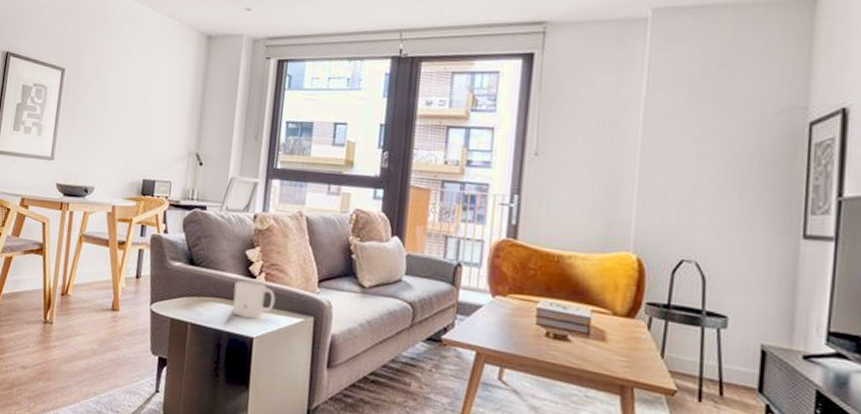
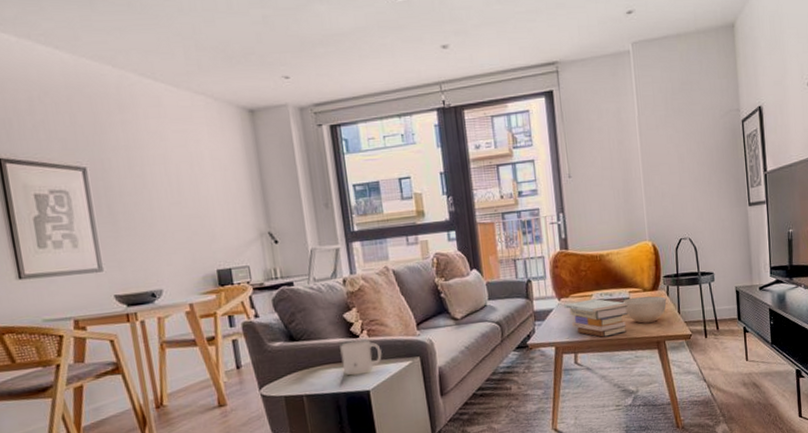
books: none [498,303,586,361] -> present [564,299,628,338]
bowl: none [579,318,645,359] -> present [622,296,667,324]

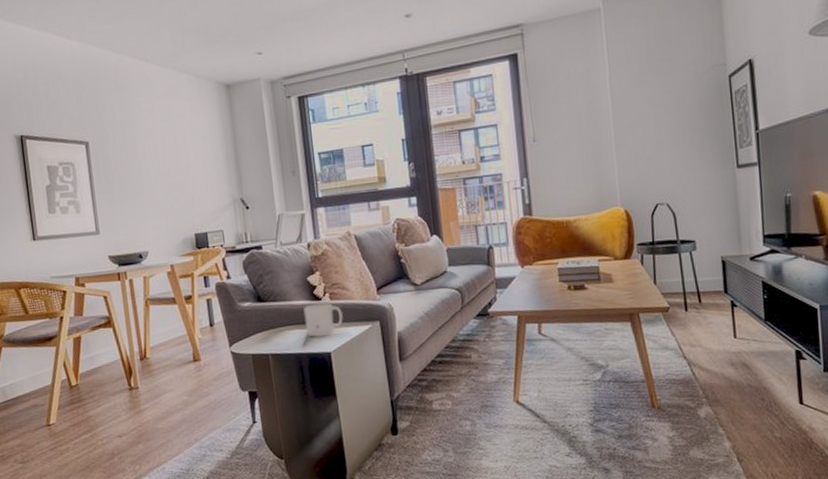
books: present [564,299,628,338] -> none [527,267,597,307]
bowl: present [622,296,667,324] -> none [591,265,641,294]

